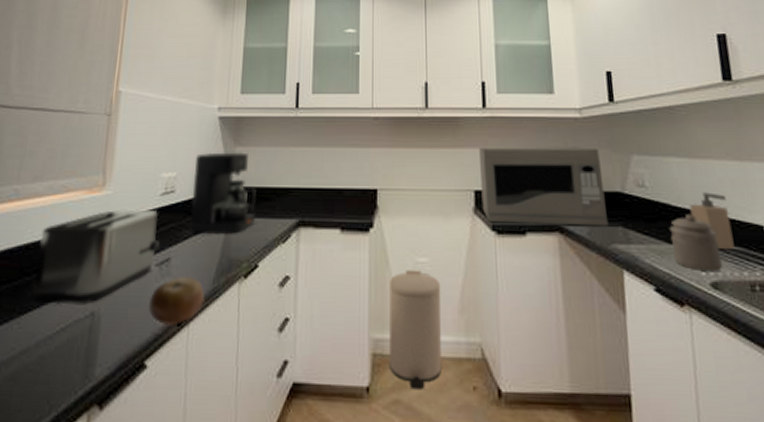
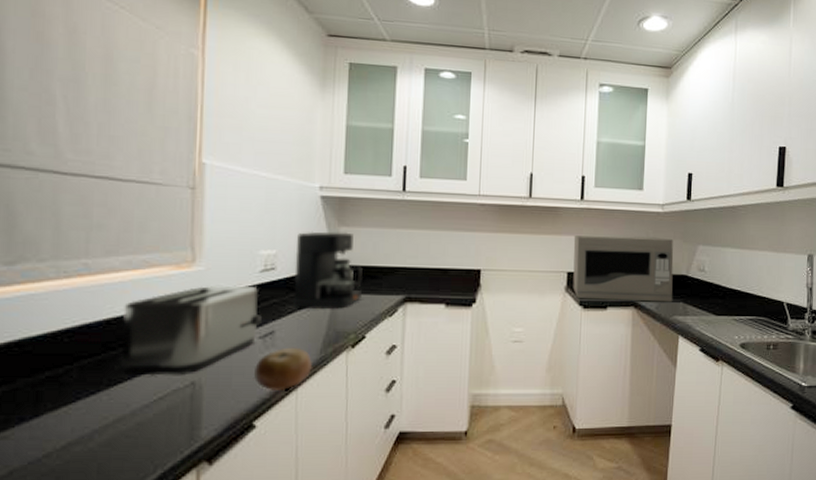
pedal bin: present [390,270,442,390] -> none [485,338,533,431]
jar: present [669,213,722,272] -> none [717,292,751,336]
soap dispenser: present [689,192,735,249] -> none [734,276,762,319]

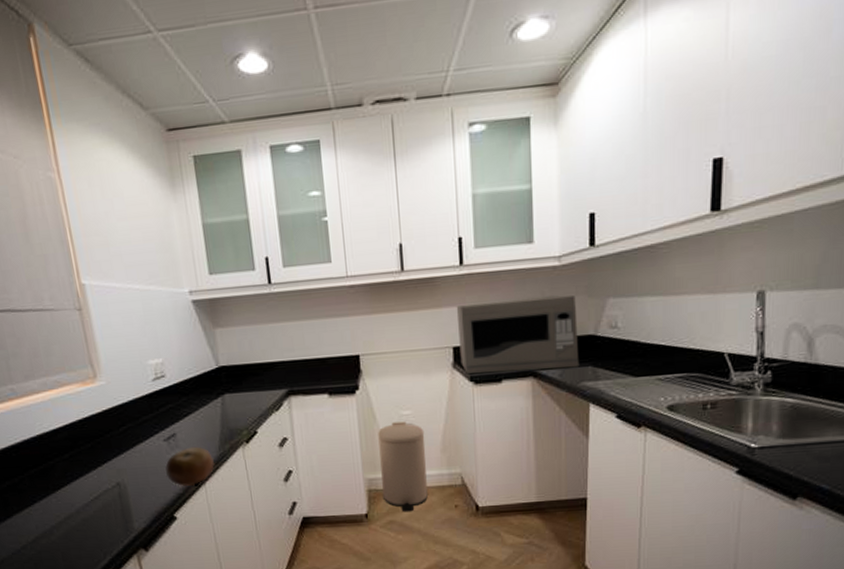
toaster: present [120,286,263,376] -> none [49,395,164,481]
coffee maker: present [292,231,364,309] -> none [178,333,247,411]
pedal bin: none [485,338,533,431] -> present [378,421,428,512]

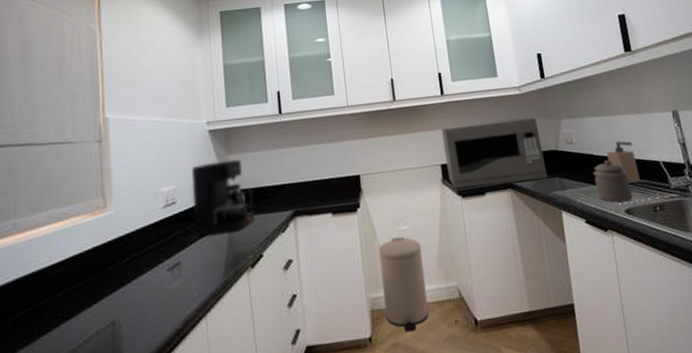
fruit: present [165,446,216,486] -> none [165,274,219,320]
coffee maker: none [178,333,247,411] -> present [192,159,255,237]
jar: none [636,348,680,397] -> present [593,159,633,202]
soap dispenser: none [657,327,695,377] -> present [606,141,641,183]

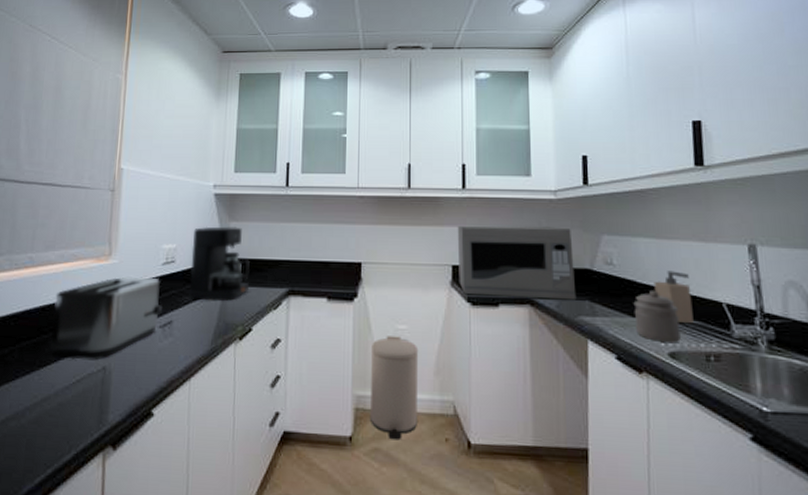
toaster: none [48,222,169,324] -> present [50,277,163,360]

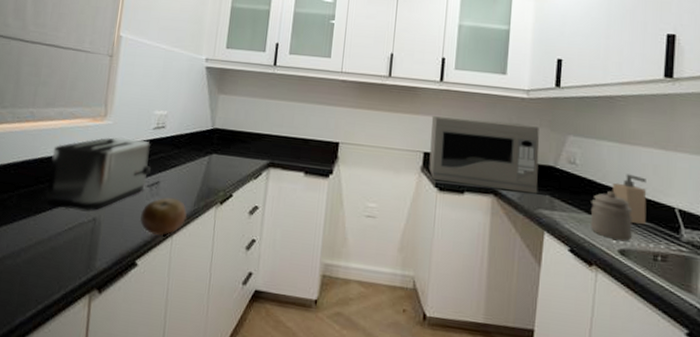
fruit: none [153,337,205,380] -> present [139,197,187,235]
coffee maker: present [188,226,251,301] -> none [175,96,235,168]
pedal bin: present [371,336,419,441] -> none [336,212,386,307]

